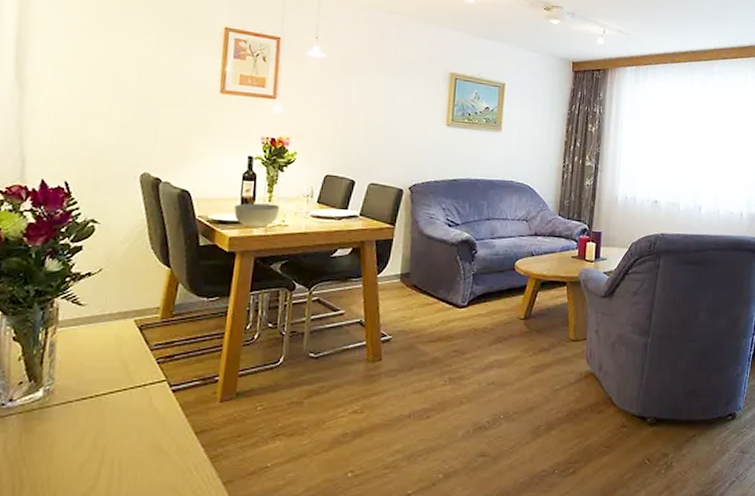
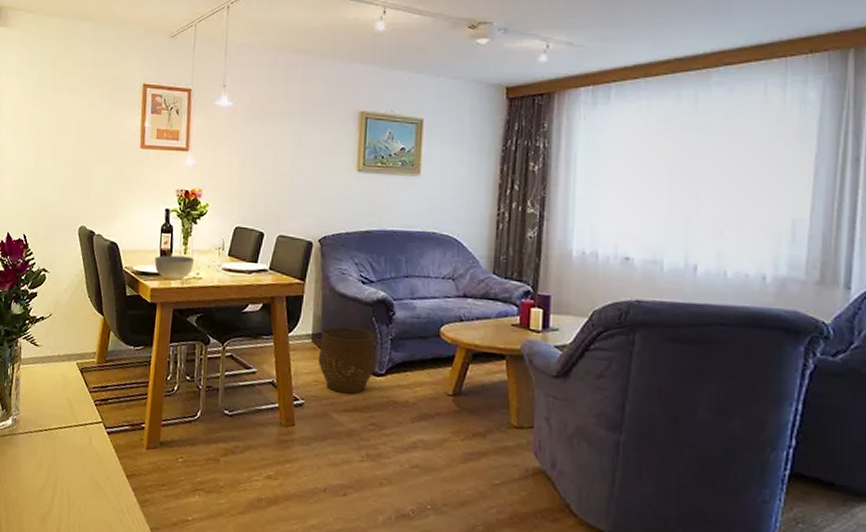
basket: none [405,265,461,326] -> present [317,326,377,395]

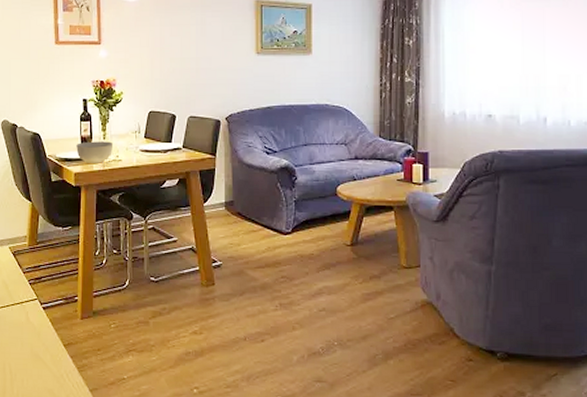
basket: present [317,326,377,395] -> none [231,193,284,252]

